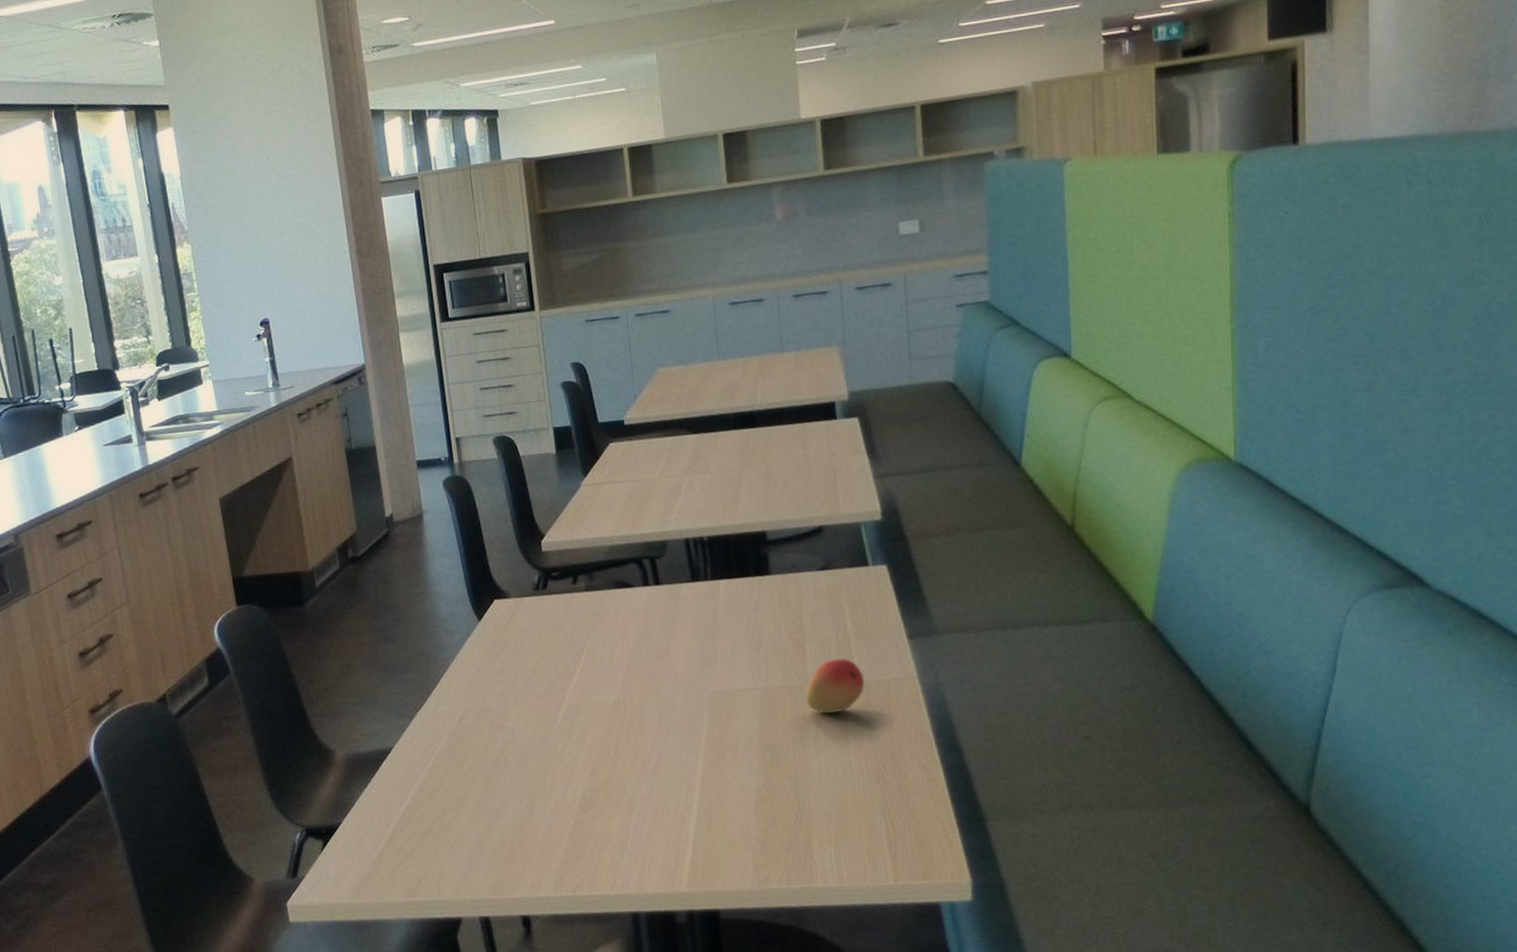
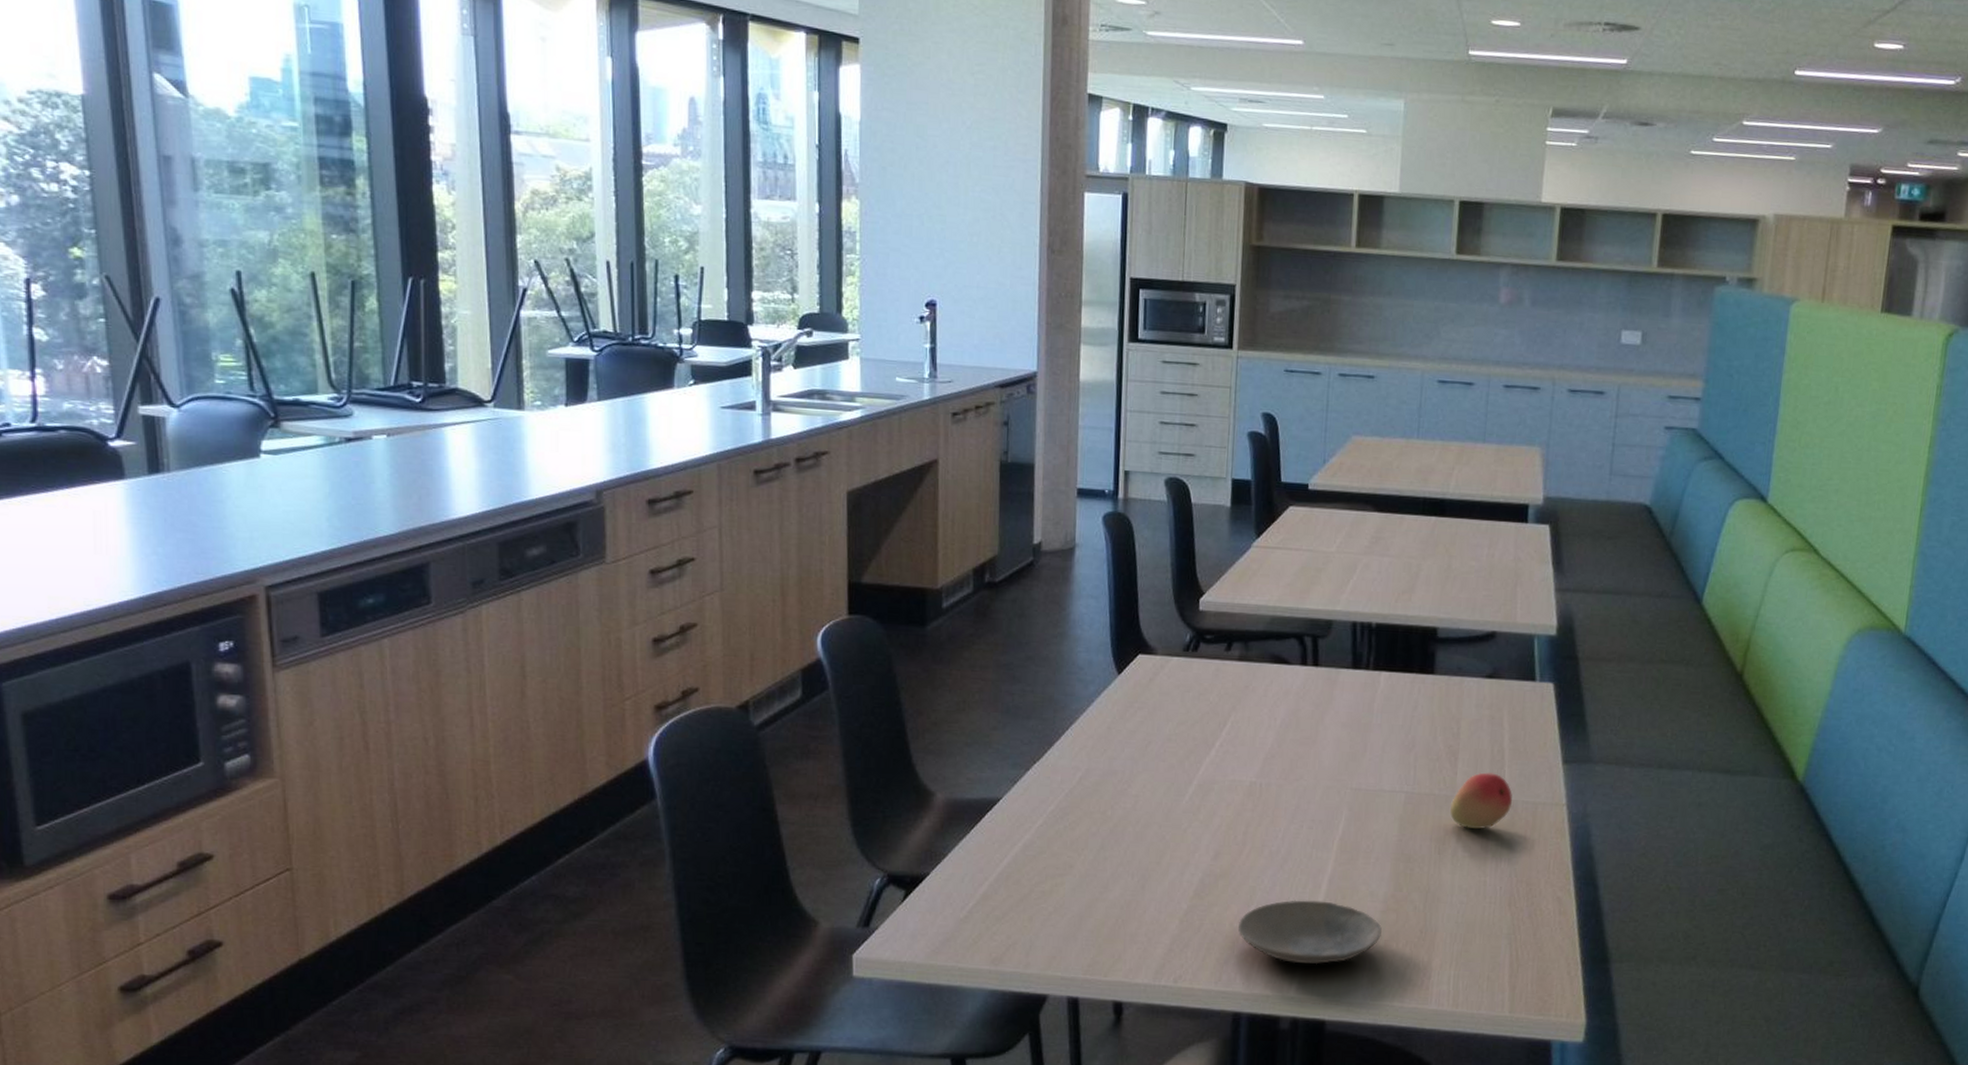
plate: none [623,799,759,861] -> present [1237,900,1382,965]

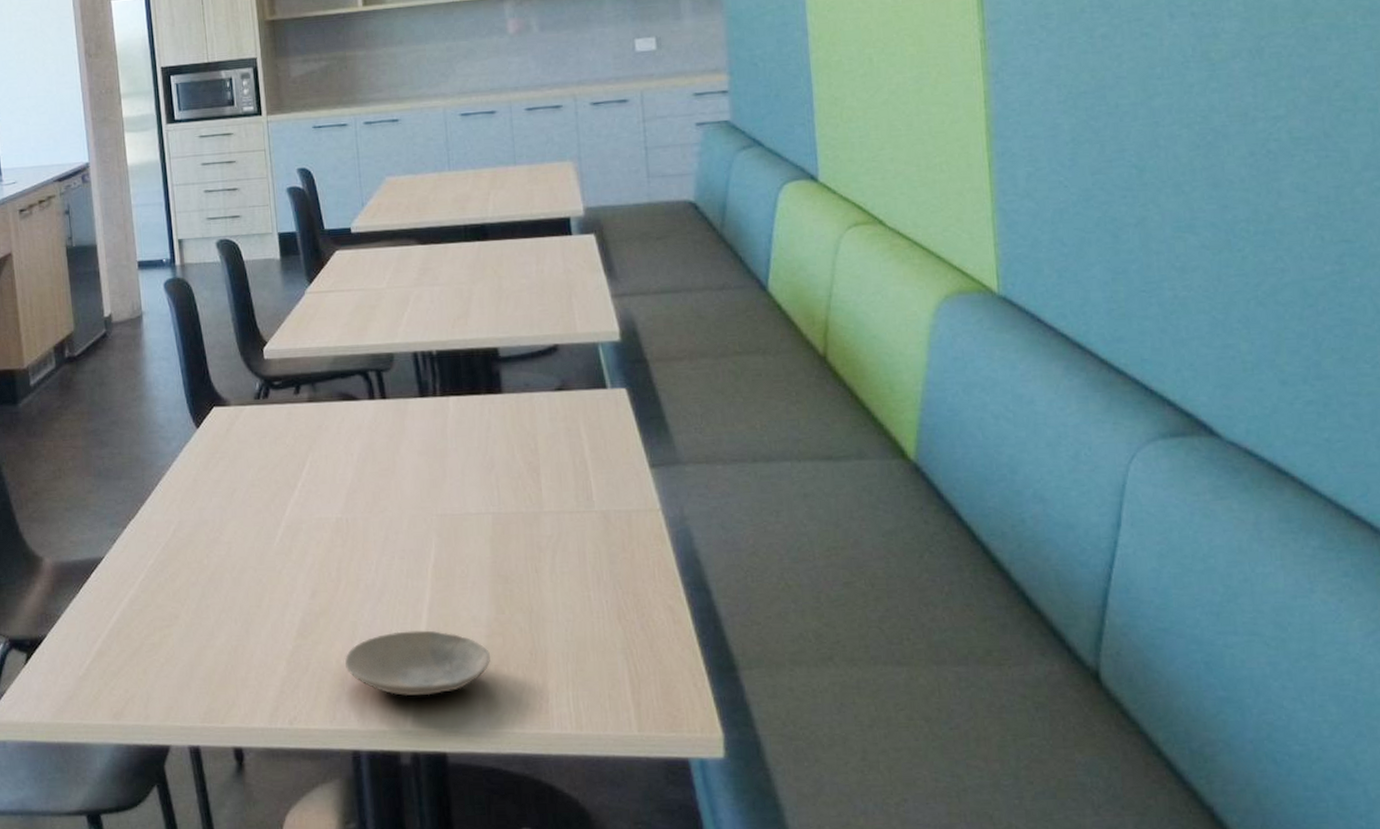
fruit: present [1450,772,1512,829] -> none [539,485,604,543]

